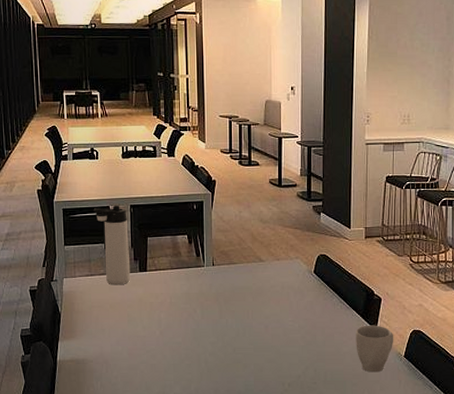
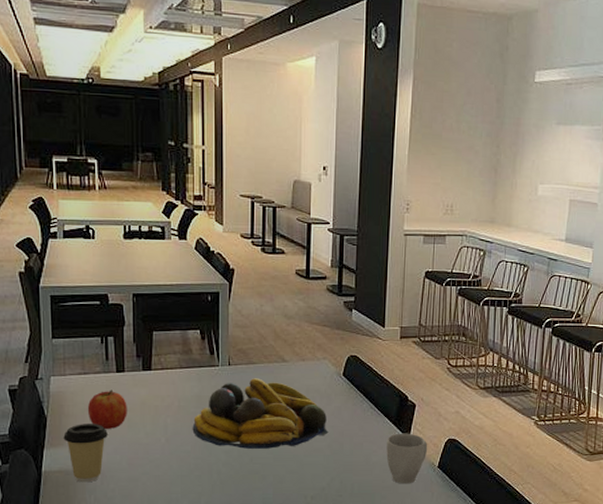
coffee cup: none [74,319,111,371] -> present [63,424,108,483]
thermos bottle: present [93,205,131,285] -> none [88,293,132,386]
apple: none [94,289,127,323] -> present [87,390,127,429]
fruit bowl: none [182,277,303,340] -> present [192,378,329,449]

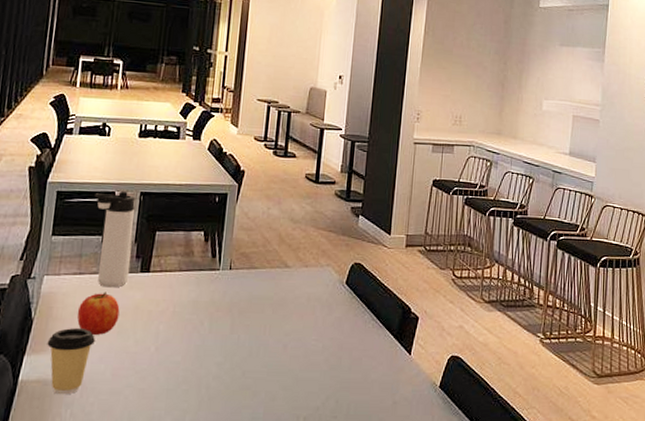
thermos bottle: none [88,293,132,386] -> present [94,190,136,288]
fruit bowl: present [192,378,329,449] -> none [185,284,327,362]
mug: present [386,433,428,484] -> none [386,348,430,406]

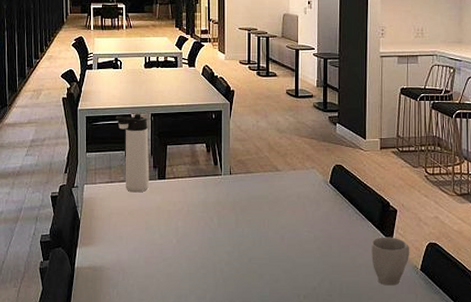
coffee cup: present [47,328,95,395] -> none [93,226,129,278]
apple: present [77,292,120,335] -> none [113,196,145,231]
mug: none [386,348,430,406] -> present [371,237,410,286]

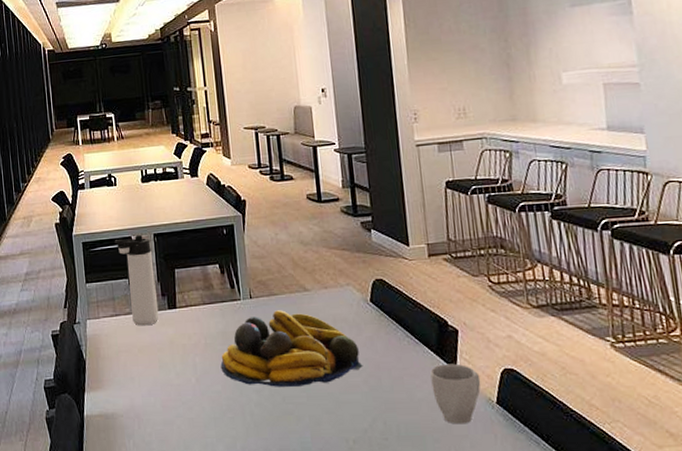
fruit bowl: none [199,186,318,250] -> present [220,310,363,387]

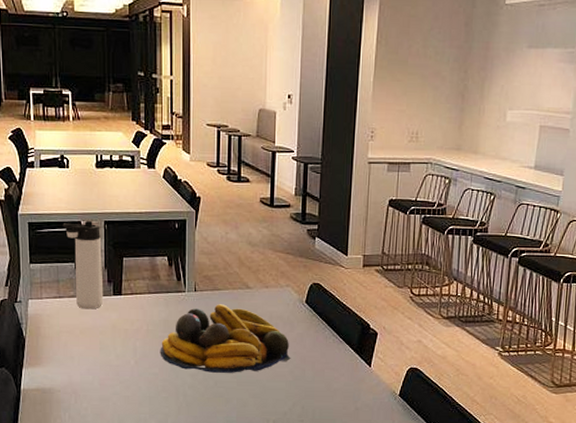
mug: present [430,363,481,425] -> none [347,361,389,412]

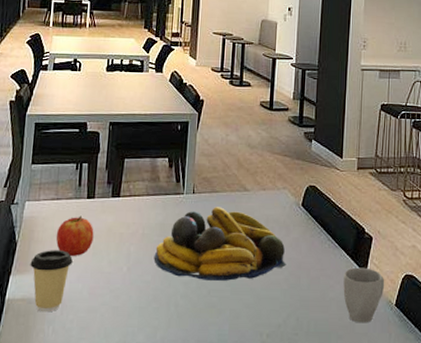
coffee cup: none [40,345,81,401] -> present [30,250,73,313]
apple: none [62,313,99,350] -> present [56,216,94,256]
thermos bottle: present [63,220,104,310] -> none [68,121,105,212]
mug: none [347,361,389,412] -> present [343,267,385,323]

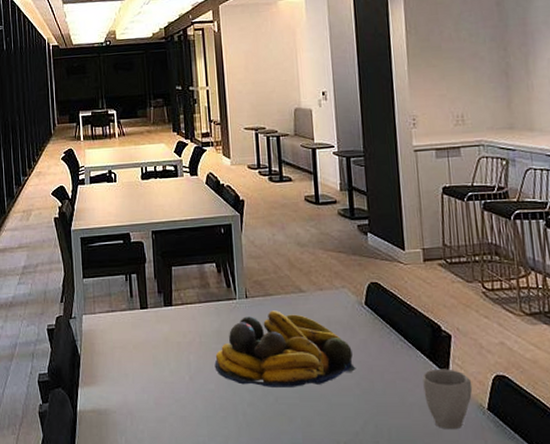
coffee cup: present [30,250,73,313] -> none [95,362,135,423]
apple: present [56,216,94,256] -> none [115,327,152,367]

